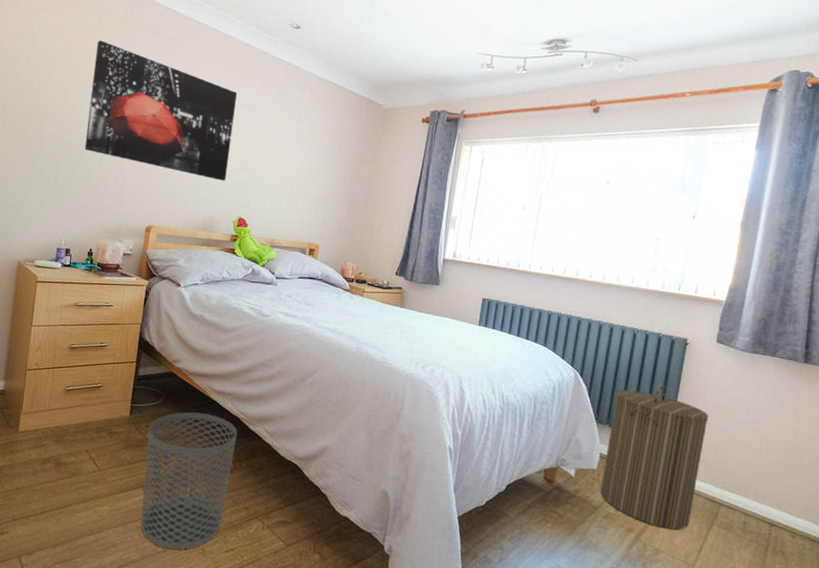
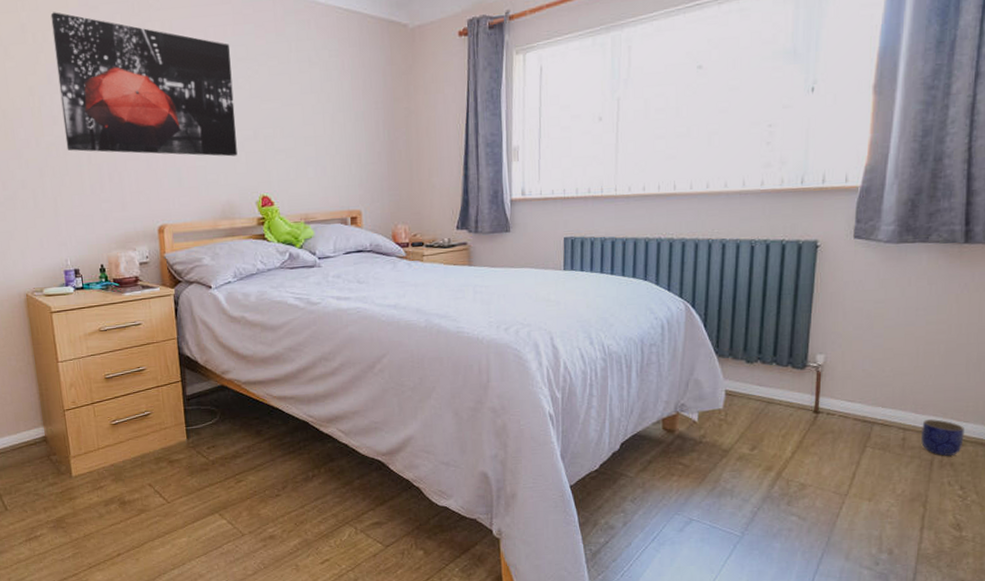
waste bin: present [141,412,237,550] -> none [211,423,311,570]
laundry hamper: present [600,386,709,530] -> none [729,301,851,460]
planter: none [759,509,795,545] -> present [920,419,964,456]

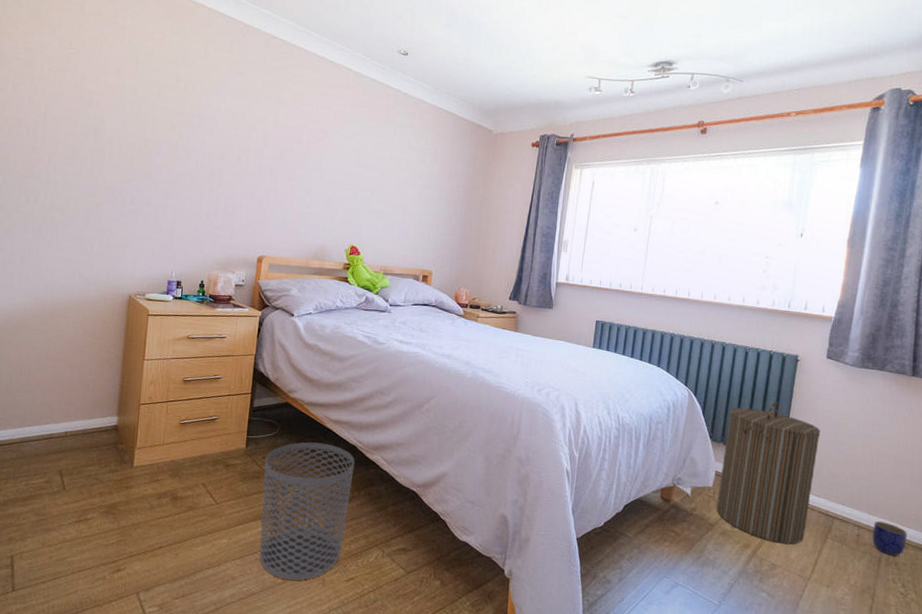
wall art: present [50,12,238,157] -> none [193,70,347,210]
waste bin: none [211,423,311,570] -> present [260,442,355,580]
laundry hamper: none [729,301,851,460] -> present [716,402,821,544]

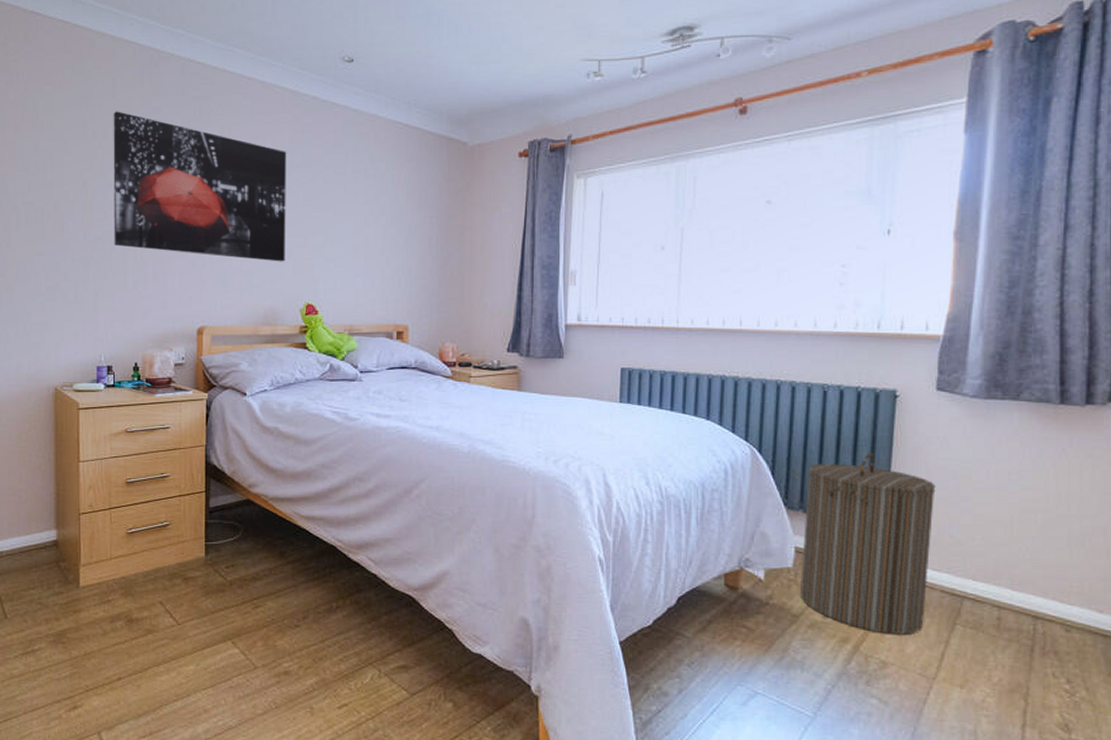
wall art: none [193,70,347,210] -> present [113,111,287,262]
waste bin: present [260,442,355,580] -> none [230,545,335,710]
planter: present [872,521,907,556] -> none [1018,598,1069,642]

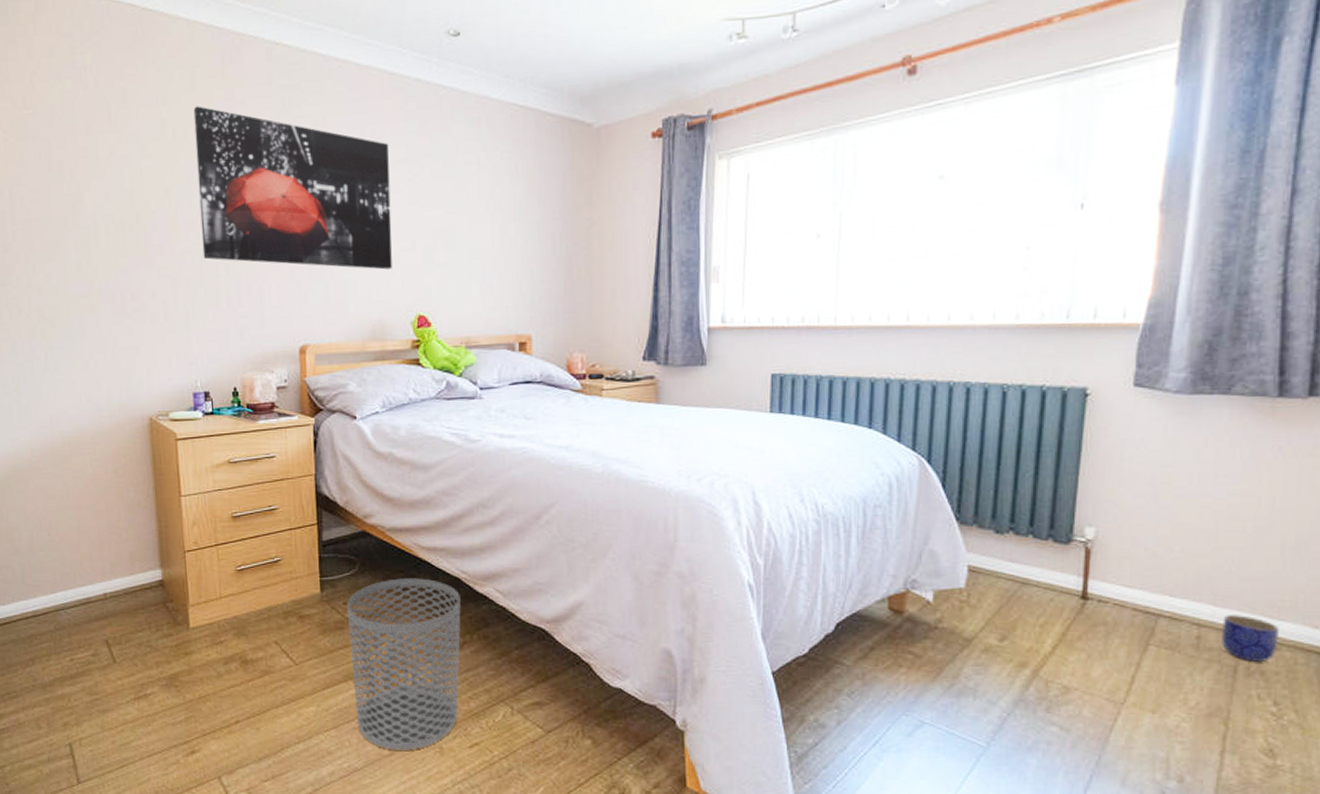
waste bin: none [230,545,335,710] -> present [347,578,461,750]
laundry hamper: present [799,453,936,634] -> none [972,460,1130,657]
planter: none [1018,598,1069,642] -> present [1220,615,1279,662]

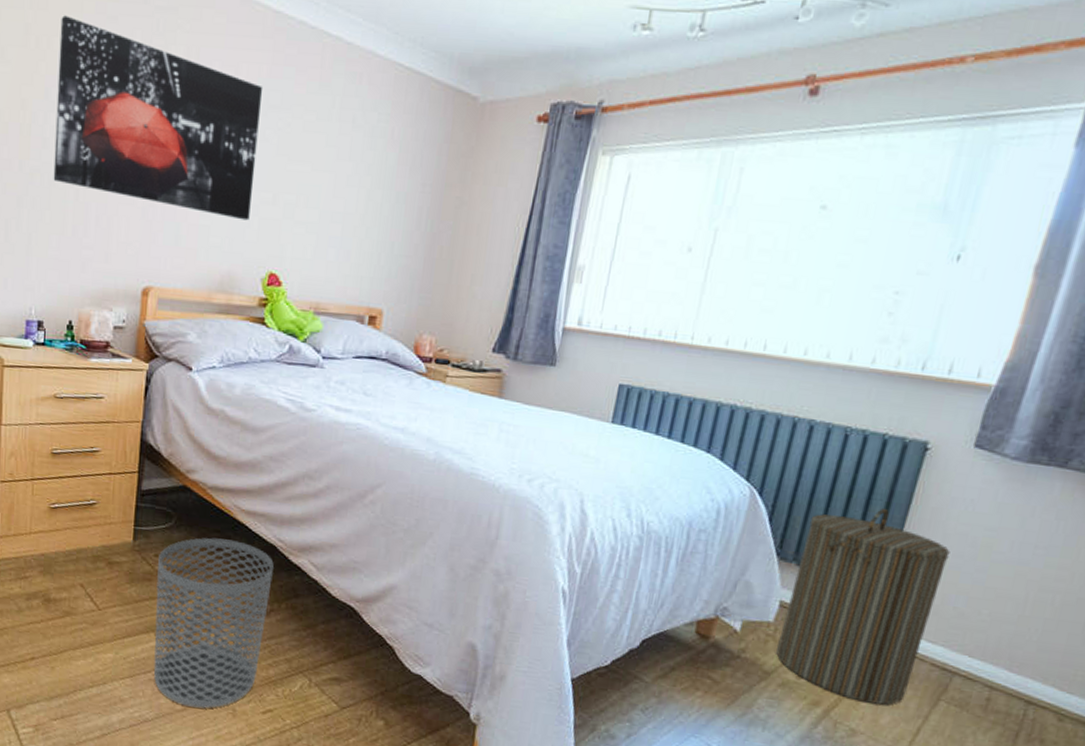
laundry hamper: none [972,460,1130,657] -> present [776,509,950,705]
planter: present [1220,615,1279,662] -> none [1009,681,1066,731]

